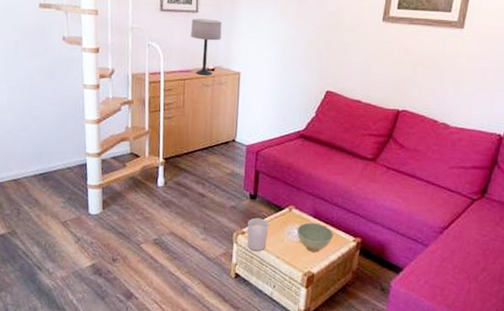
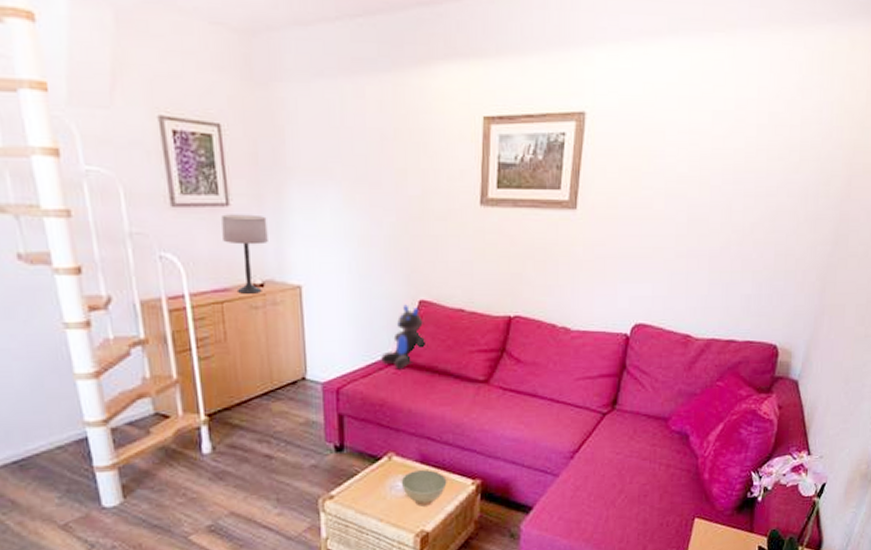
candle holder: present [247,217,269,251] -> none [336,474,365,517]
stuffed animal: none [292,93,330,141] -> present [381,304,428,368]

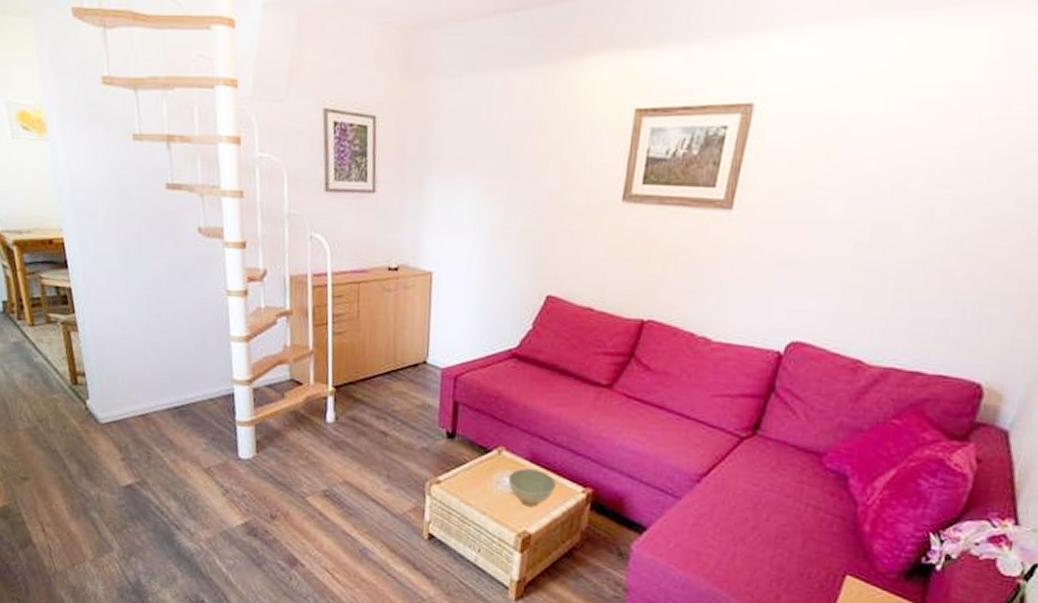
table lamp: present [221,214,268,294] -> none [366,200,408,277]
stuffed animal: present [381,304,428,368] -> none [501,298,551,363]

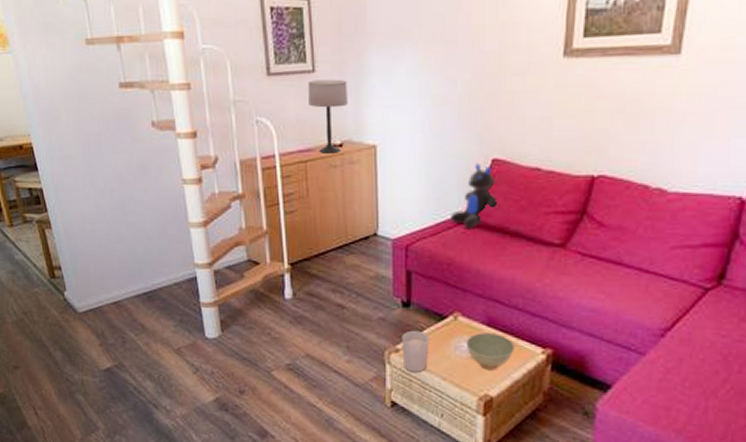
table lamp: none [366,200,408,277] -> present [308,79,348,154]
candle holder: none [443,462,472,506] -> present [402,330,430,372]
stuffed animal: none [501,298,551,363] -> present [450,163,500,228]

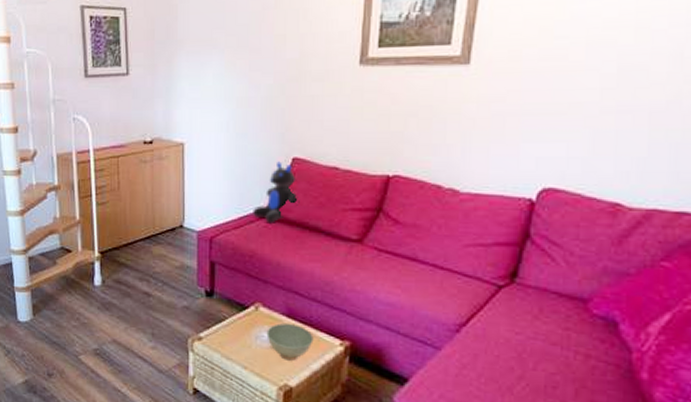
table lamp: present [308,79,348,154] -> none [122,82,159,150]
candle holder: present [402,330,430,372] -> none [205,319,232,361]

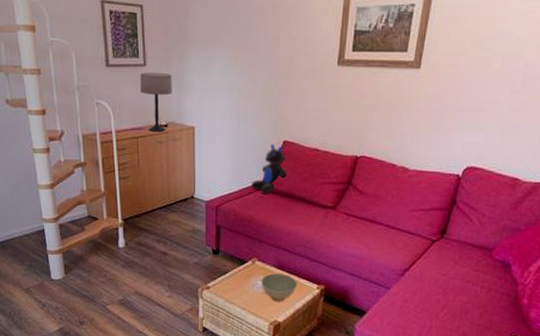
table lamp: none [122,82,159,150] -> present [140,72,172,132]

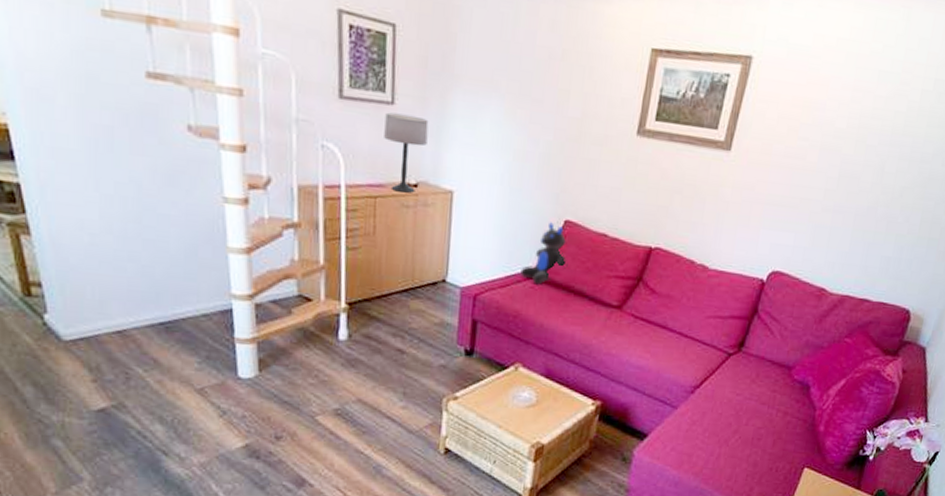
bowl: present [261,274,297,302] -> none [524,384,569,420]

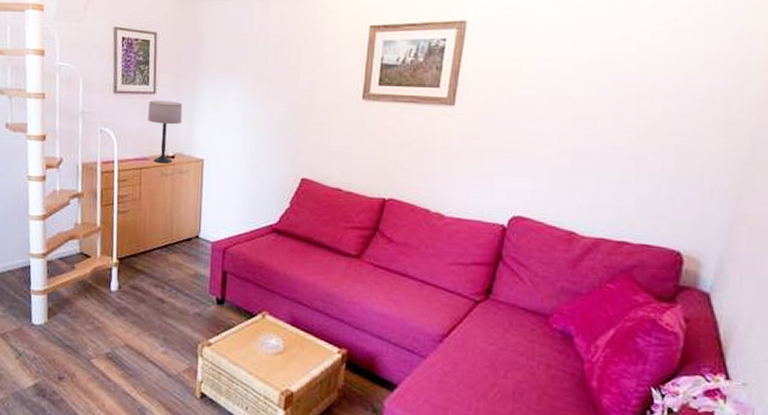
stuffed animal: present [520,222,568,283] -> none [264,181,306,236]

